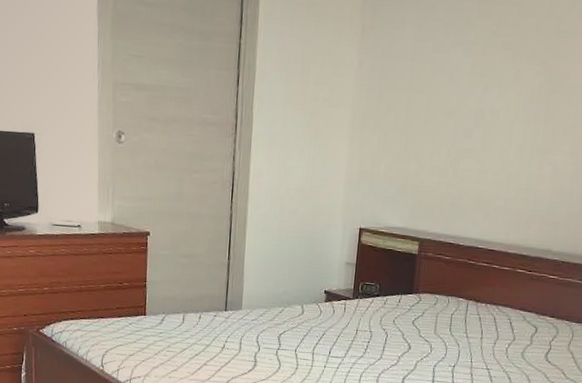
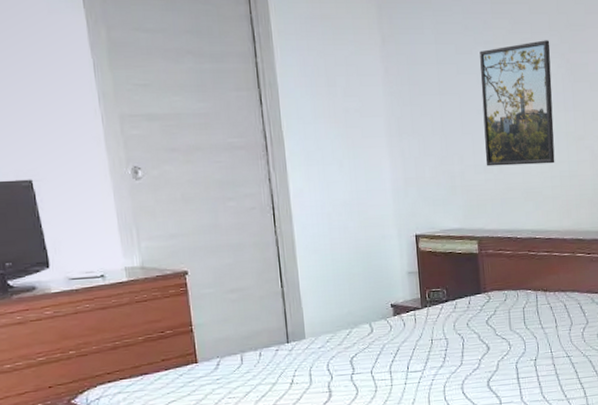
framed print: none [442,45,534,175] -> present [480,40,555,166]

